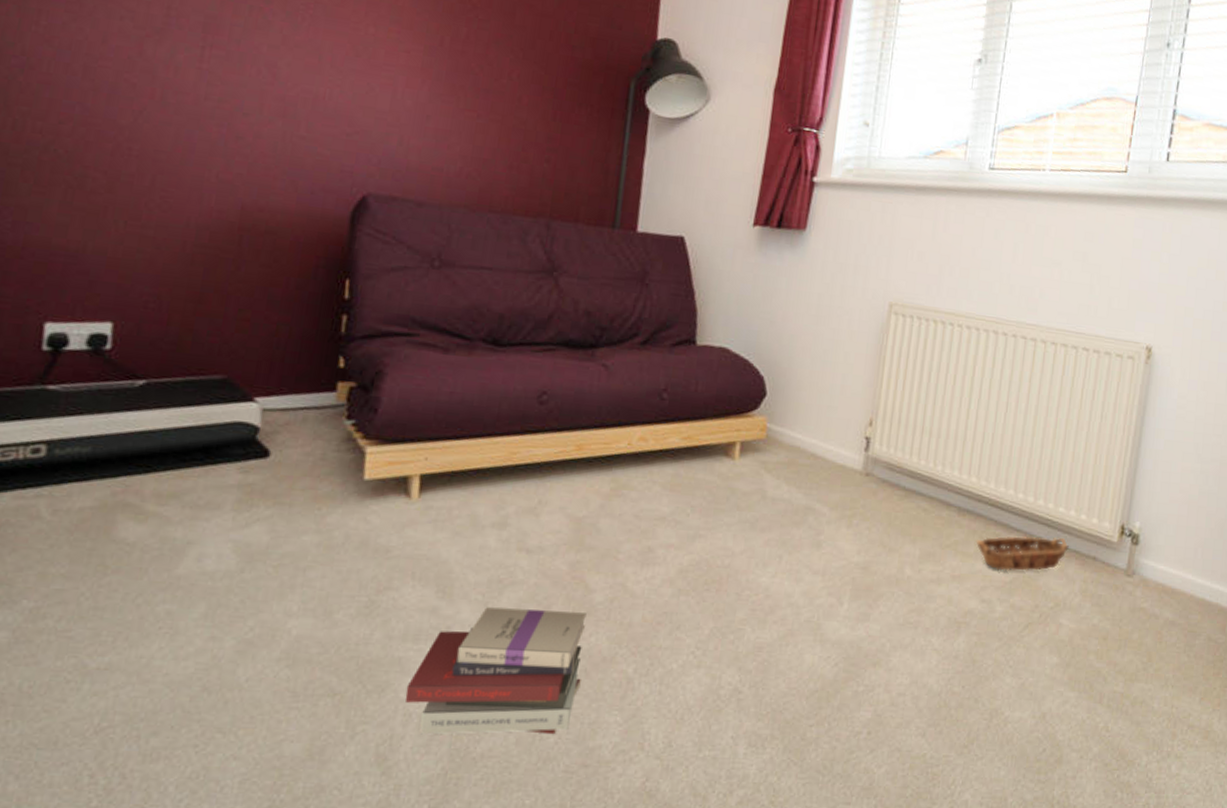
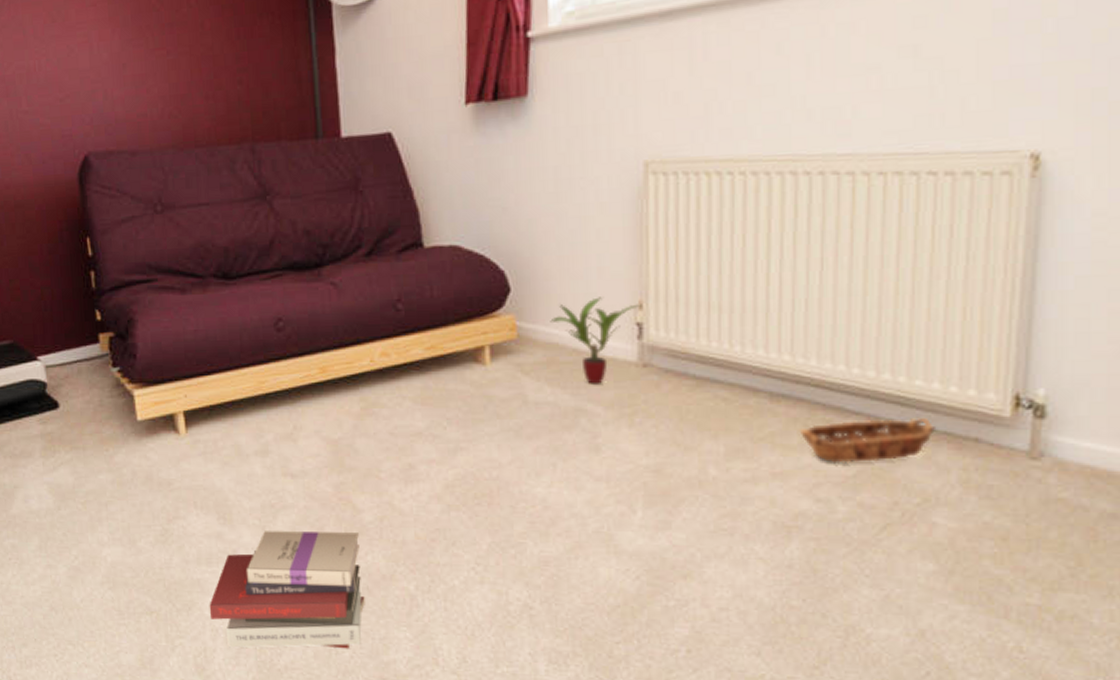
potted plant: none [796,411,872,487] -> present [550,297,642,384]

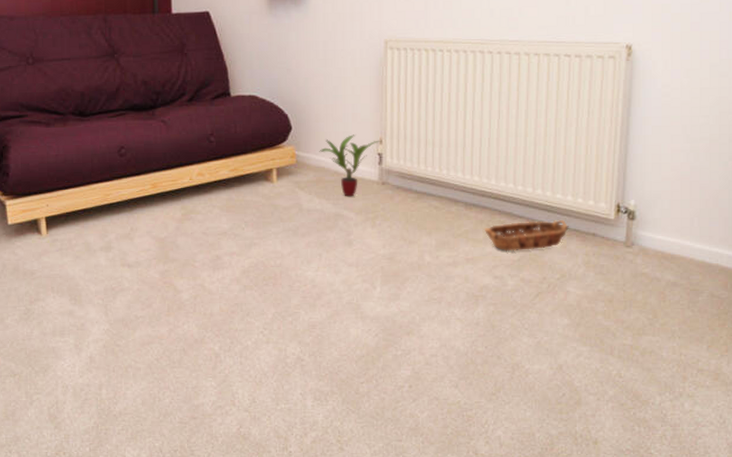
books: present [209,531,365,649] -> none [61,308,182,400]

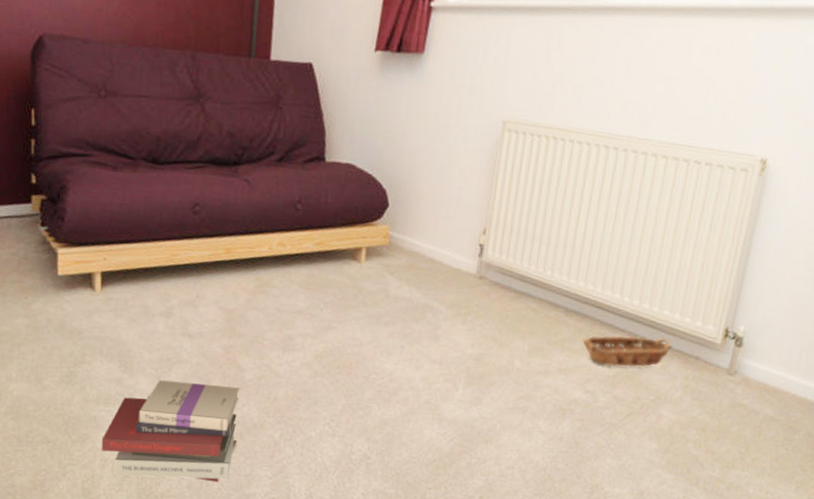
books: none [61,308,182,400] -> present [101,380,239,483]
potted plant: present [319,134,382,197] -> none [415,220,485,288]

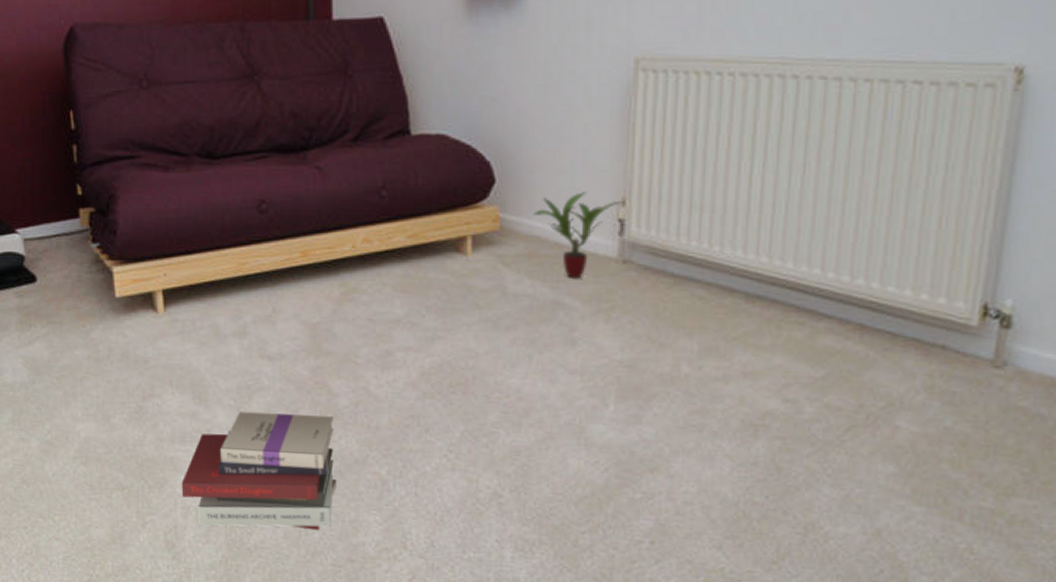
potted plant: none [415,220,485,288] -> present [533,192,625,279]
basket: present [581,335,672,367] -> none [771,323,904,366]

